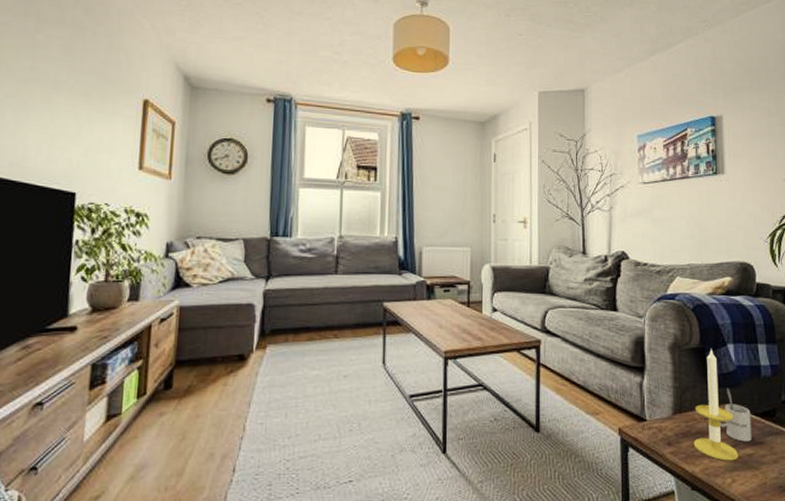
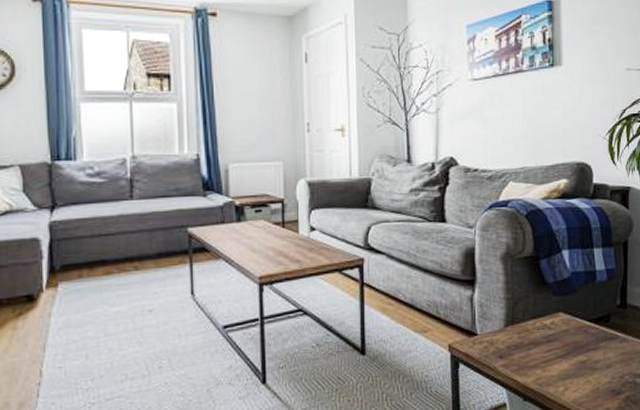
candle: present [693,348,739,461] -> none [525,255,572,370]
mug: present [719,388,752,442] -> none [552,296,585,349]

